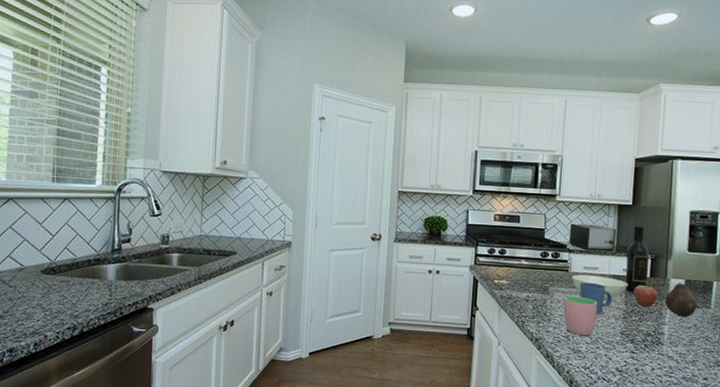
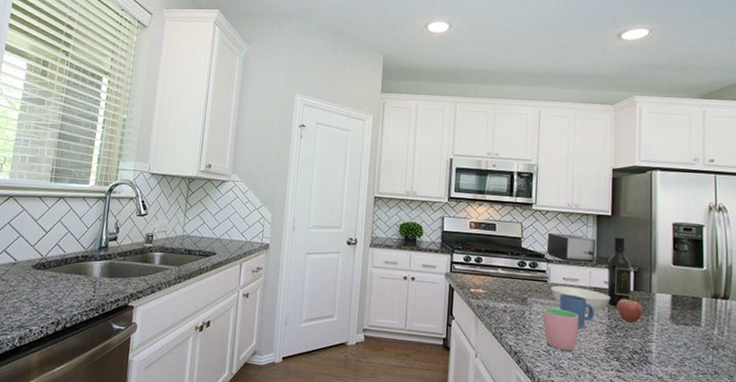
fruit: present [665,282,698,317] -> none [651,296,686,335]

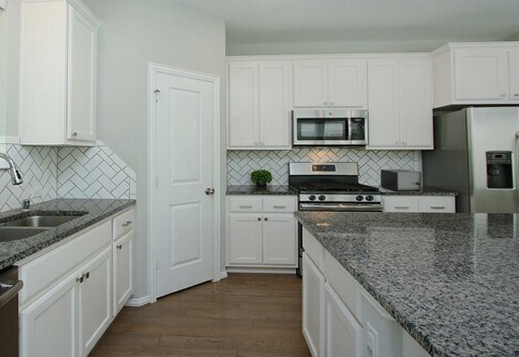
cup: present [543,307,580,352] -> none [380,234,411,269]
bowl: present [550,285,611,314] -> none [385,214,437,236]
mug: present [559,293,595,328] -> none [393,221,424,249]
wine bottle: present [607,237,632,306] -> none [432,168,454,227]
fruit: present [617,294,643,323] -> none [442,216,465,240]

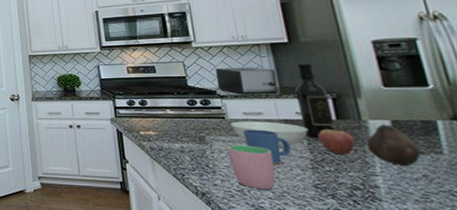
cup: none [380,234,411,269] -> present [226,145,276,190]
bowl: none [385,214,437,236] -> present [230,121,309,148]
mug: none [393,221,424,249] -> present [242,129,292,165]
wine bottle: none [432,168,454,227] -> present [294,63,335,138]
fruit: none [442,216,465,240] -> present [317,124,356,155]
fruit: none [471,215,501,247] -> present [366,123,421,166]

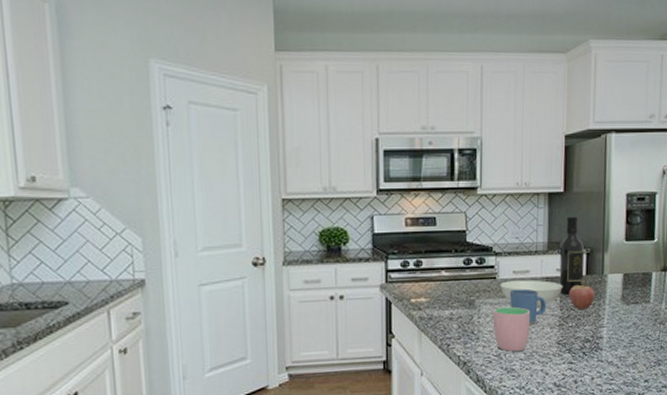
toaster: present [214,67,278,95] -> none [494,219,547,252]
fruit: present [366,123,421,166] -> none [602,276,637,316]

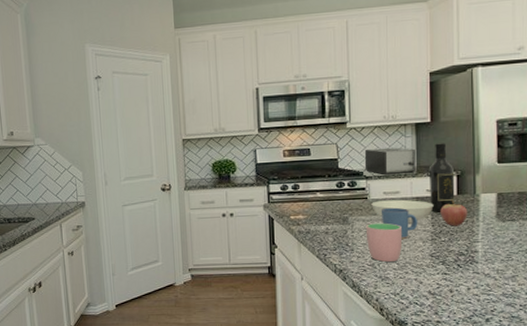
toaster: none [494,219,547,252] -> present [364,147,415,176]

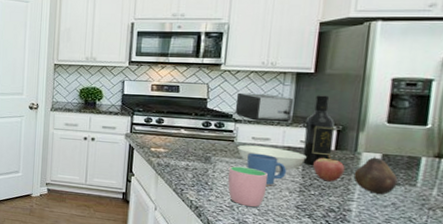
fruit: none [476,196,513,232] -> present [353,156,398,194]

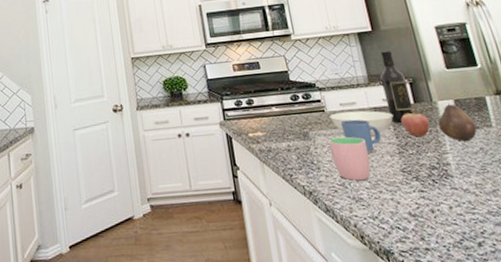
toaster: present [235,92,293,123] -> none [312,57,367,86]

